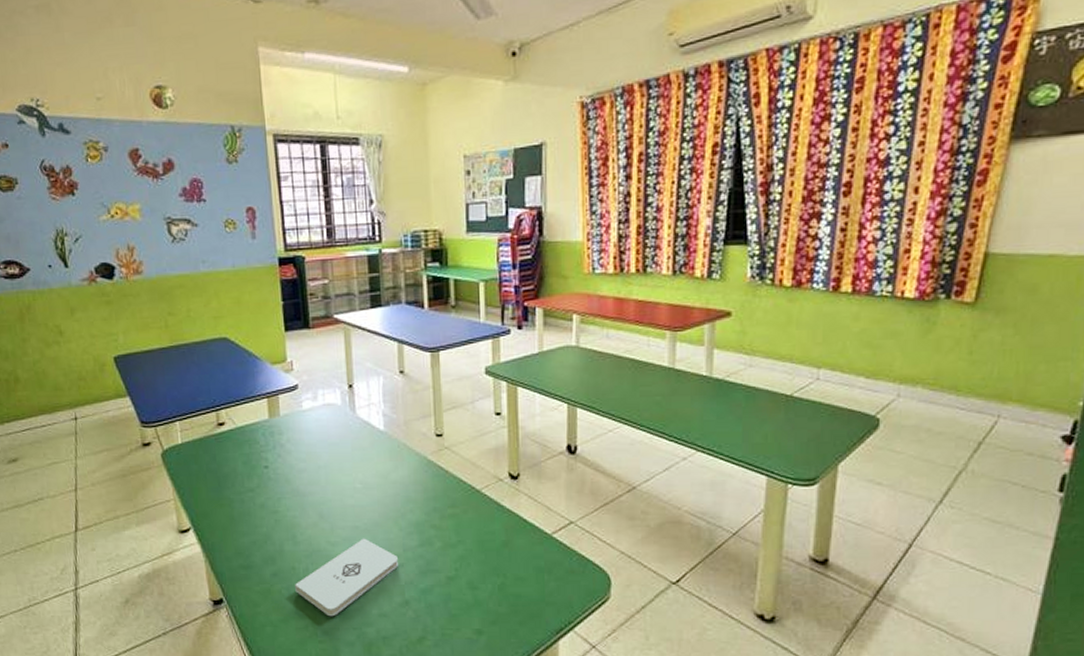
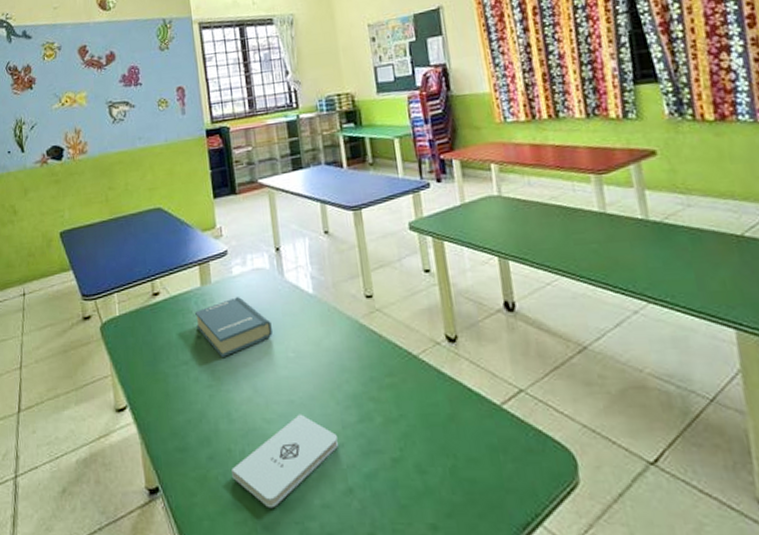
hardback book: none [262,430,341,486] -> present [195,297,273,357]

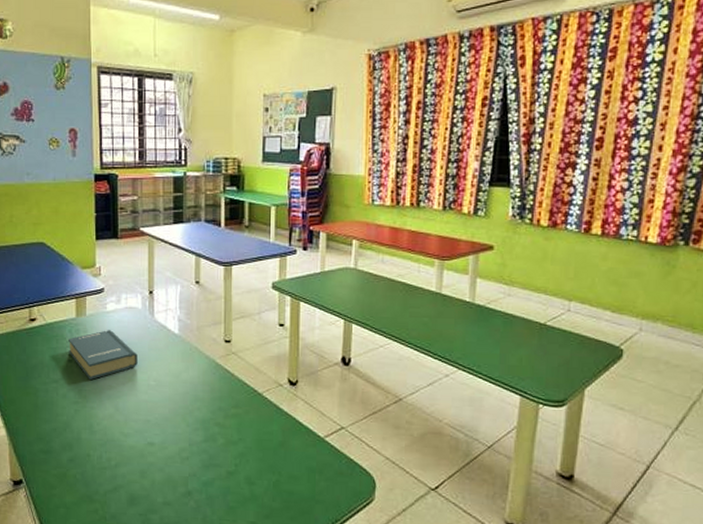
notepad: present [231,414,338,508] -> none [89,431,184,503]

